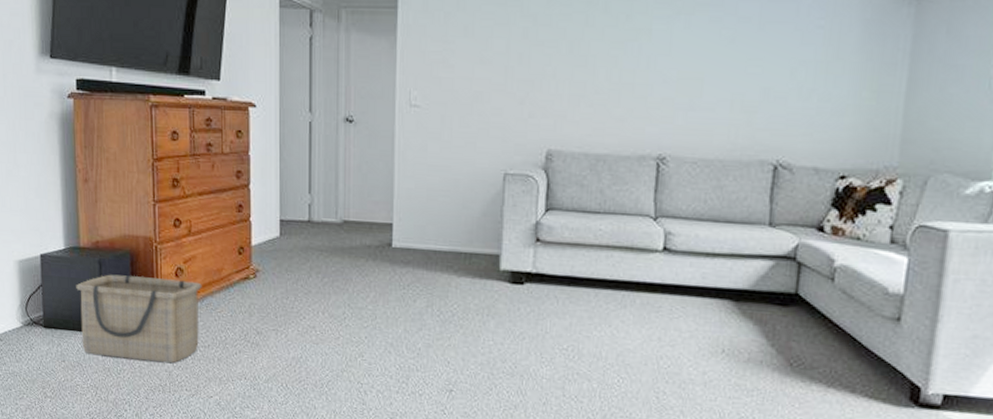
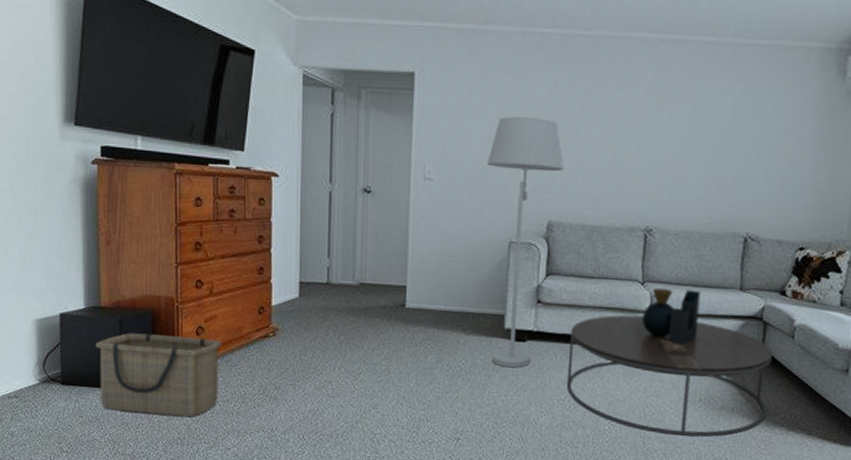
floor lamp: none [479,34,565,314] -> present [487,116,565,368]
coffee table: none [570,224,808,393] -> present [567,288,772,437]

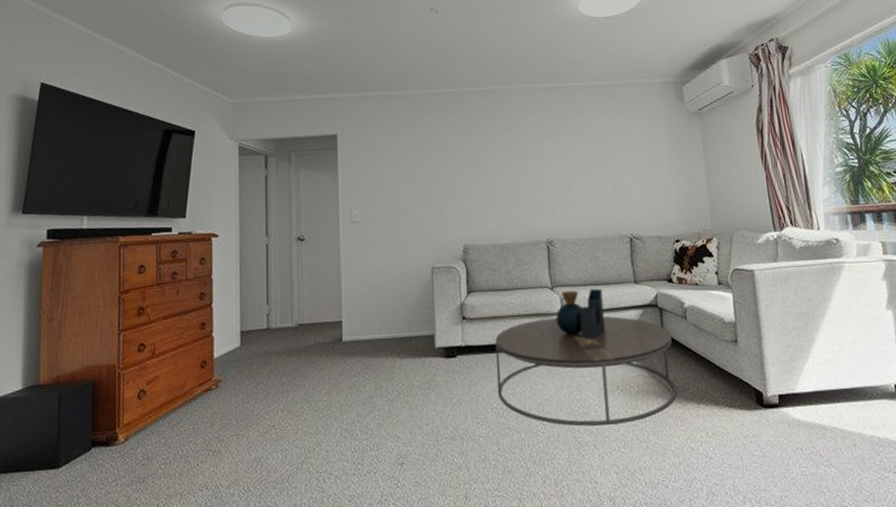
basket: present [96,332,222,417] -> none [32,400,165,493]
floor lamp: present [487,116,565,368] -> none [406,160,472,385]

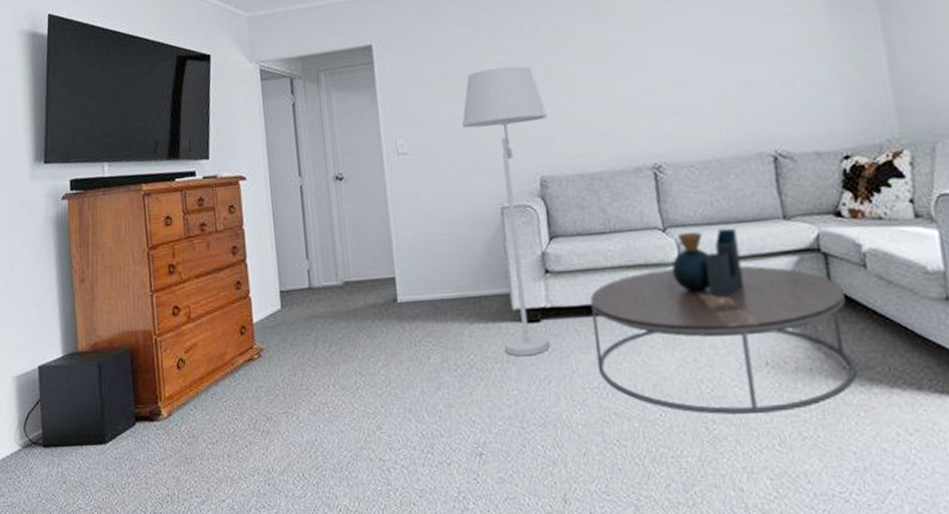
floor lamp: none [406,160,472,385] -> present [462,66,550,357]

